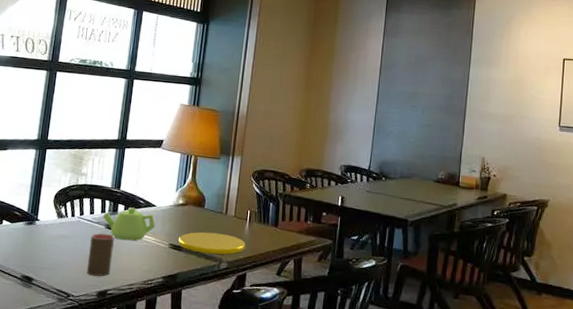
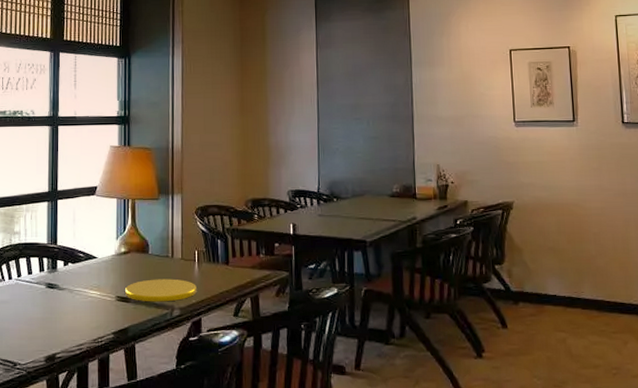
cup: present [86,233,115,276] -> none [31,293,57,340]
teapot: present [103,207,156,241] -> none [42,262,99,298]

